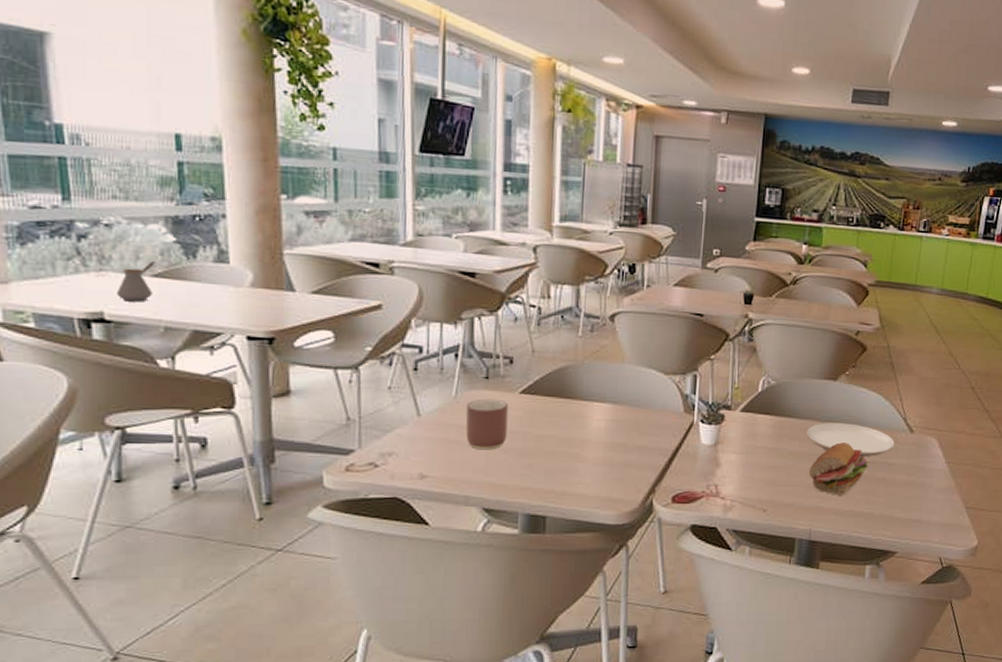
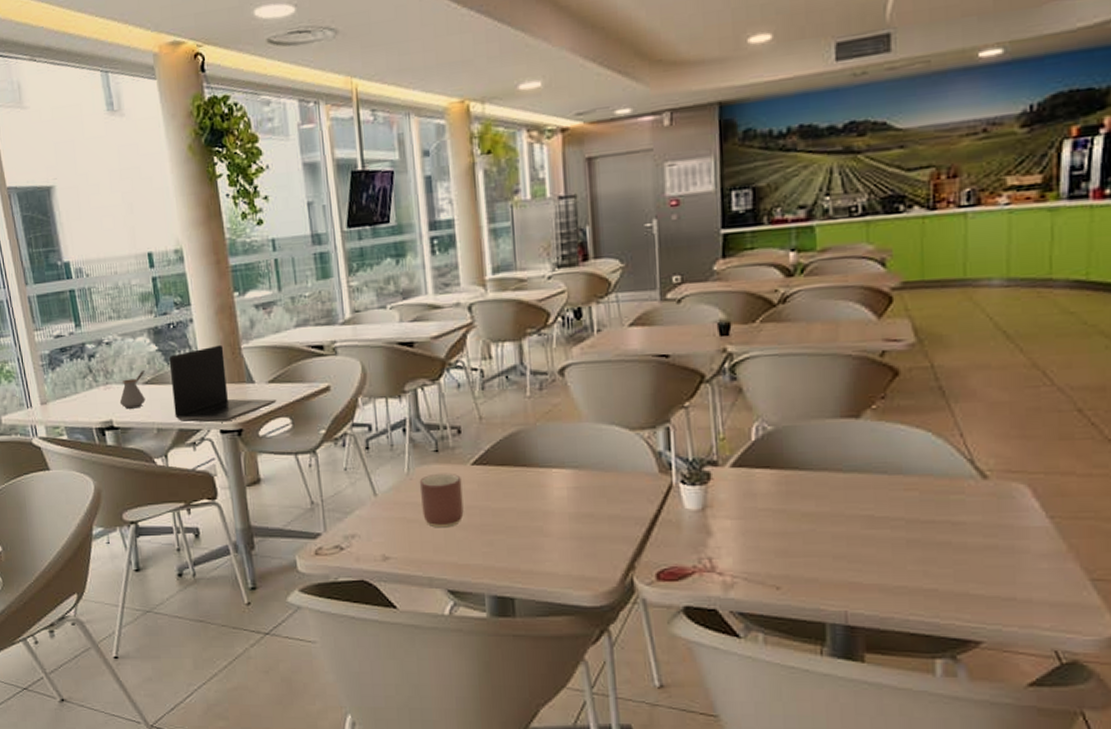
laptop computer: none [189,246,319,329] -> present [169,344,277,423]
plate: present [807,423,895,456] -> none [825,472,960,514]
sandwich: present [809,442,869,495] -> none [835,497,922,567]

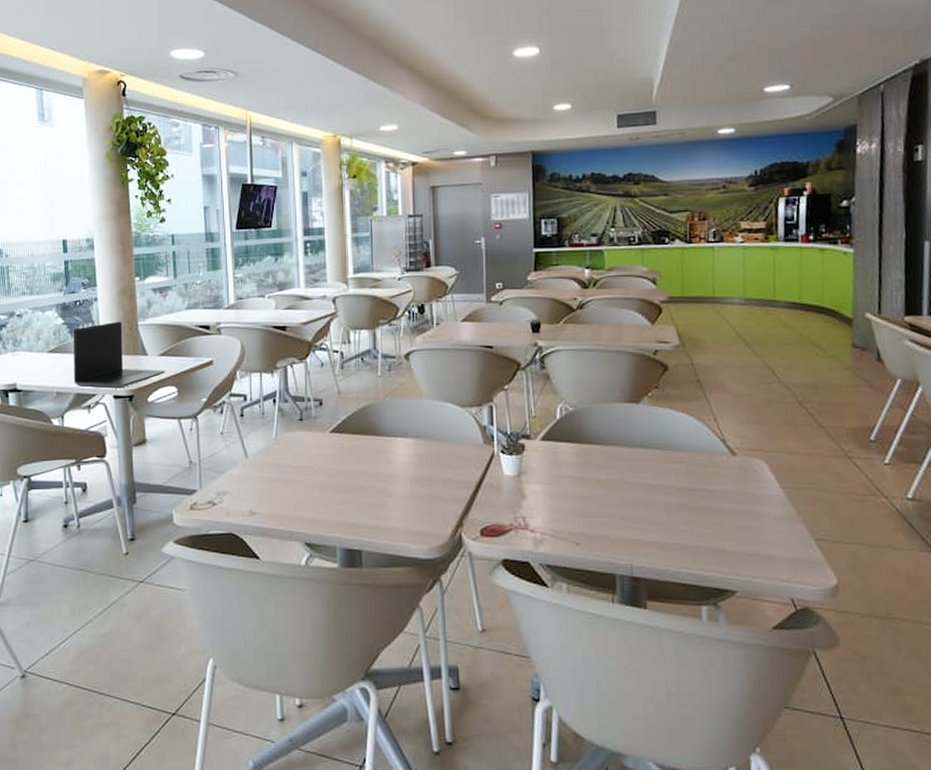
coffee pot: present [119,370,147,409] -> none [24,341,52,374]
mug: present [419,473,464,528] -> none [285,439,322,487]

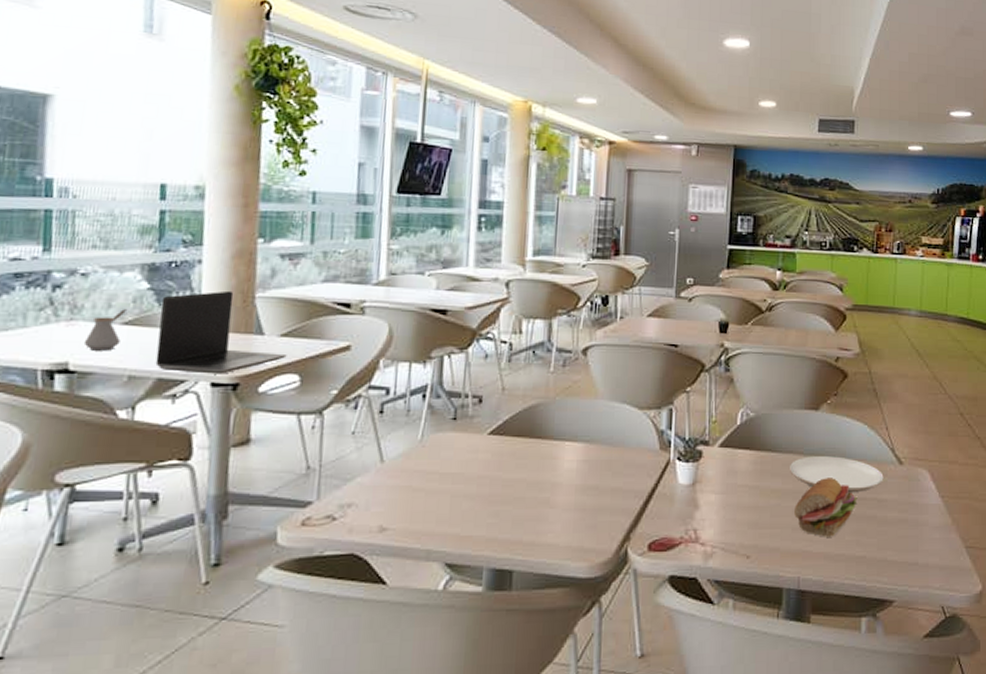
coffee pot: none [24,341,52,374] -> present [83,309,130,351]
plate: none [614,448,716,483] -> present [790,456,884,492]
sandwich: none [622,469,689,527] -> present [794,478,858,537]

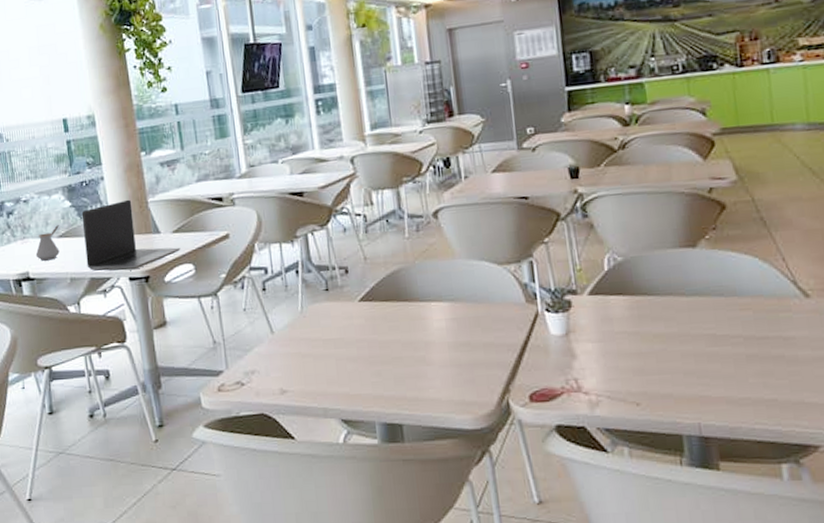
plate: present [790,456,884,492] -> none [671,294,788,331]
sandwich: present [794,478,858,537] -> none [683,317,759,381]

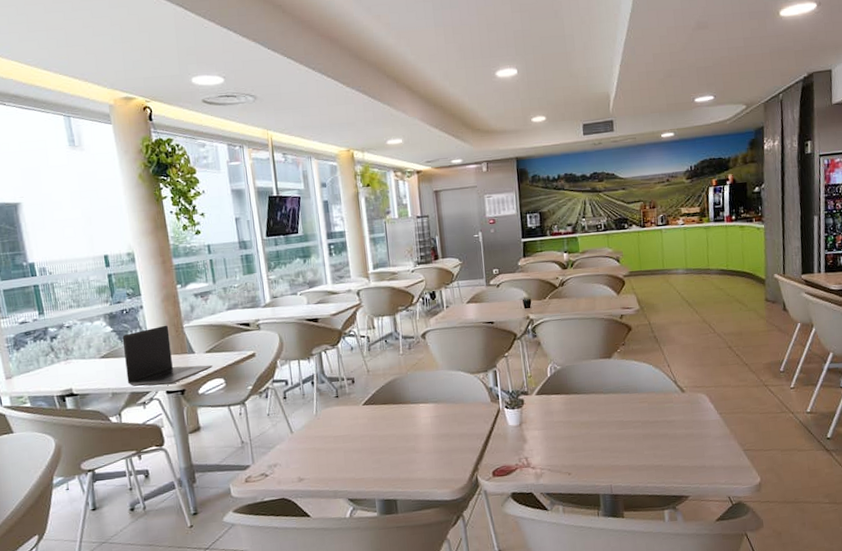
coffee pot: present [35,225,61,261] -> none [78,347,103,379]

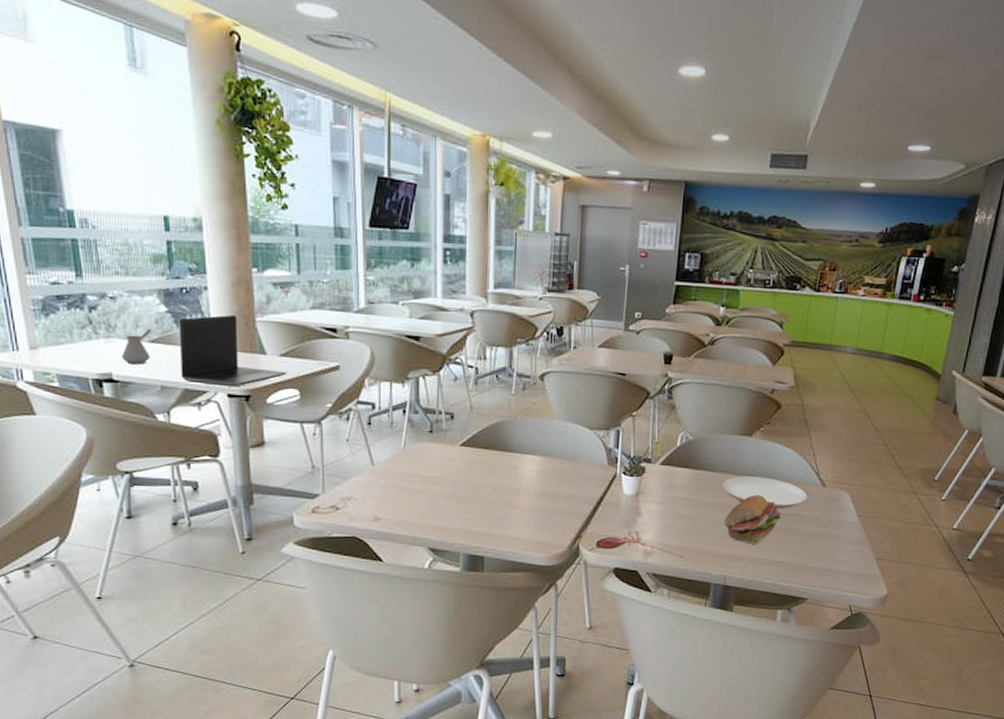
coffee pot: none [78,347,103,379] -> present [121,329,154,365]
plate: none [593,392,670,418] -> present [723,476,808,508]
sandwich: none [601,408,651,454] -> present [724,495,782,544]

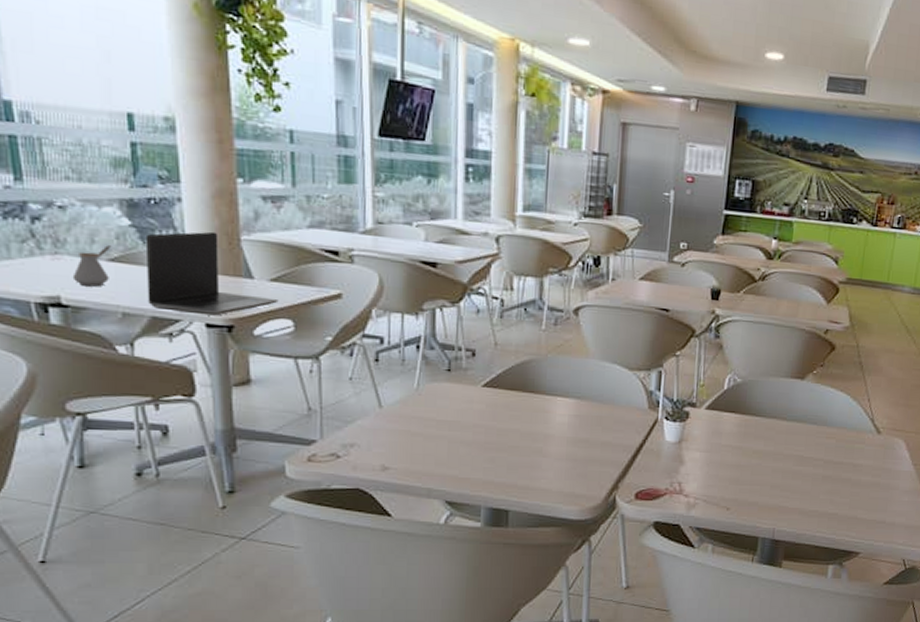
plate: present [723,476,808,508] -> none [772,422,862,457]
sandwich: present [724,495,782,544] -> none [774,442,835,495]

